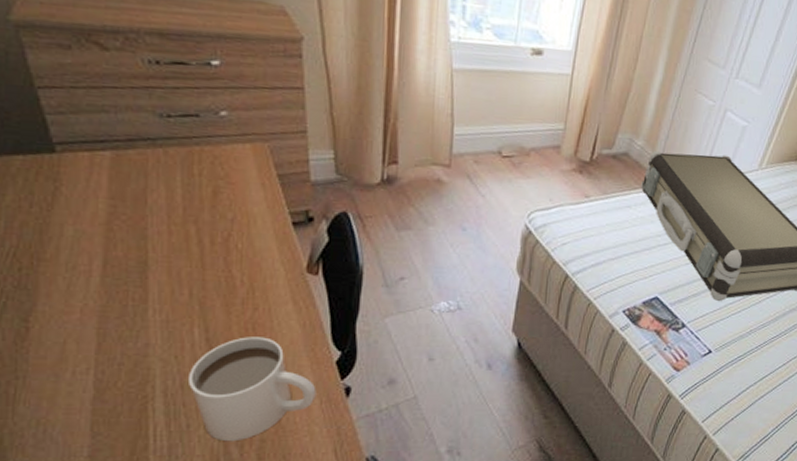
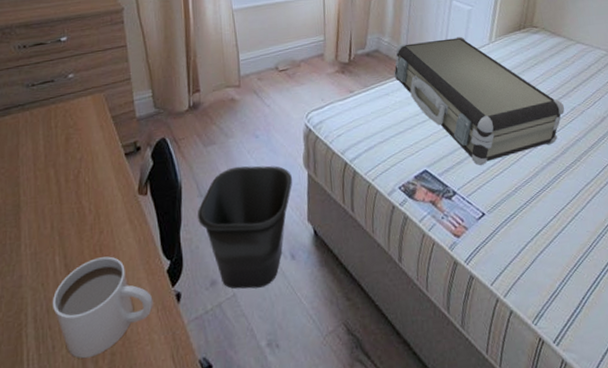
waste bin: none [379,259,502,393] -> present [197,165,293,289]

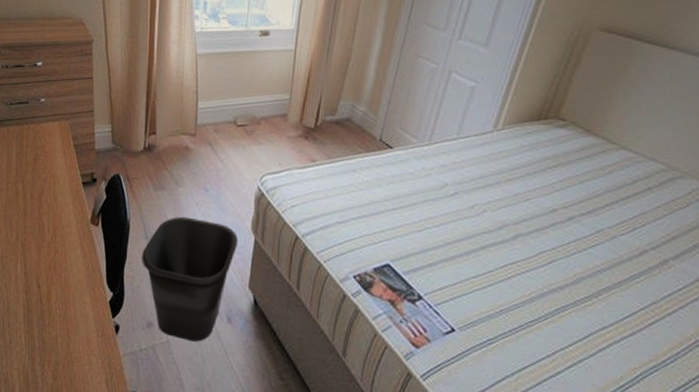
mug: present [53,256,153,358] -> none [12,273,95,361]
briefcase: present [394,36,565,165] -> none [366,115,586,274]

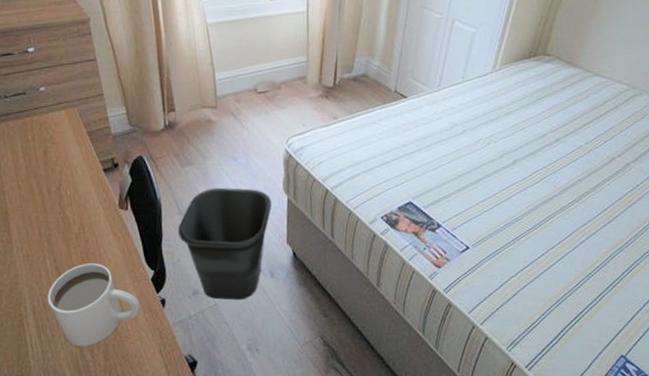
mug: none [12,273,95,361] -> present [48,263,140,346]

